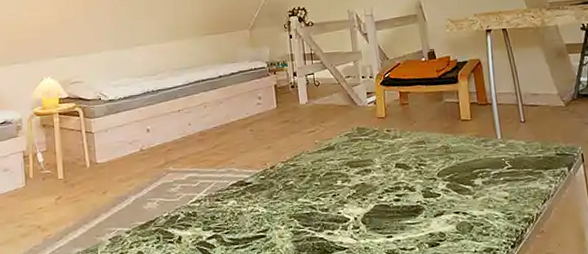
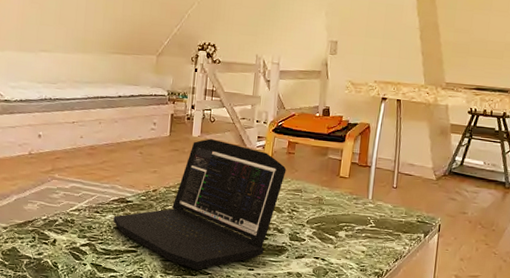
laptop: none [235,103,404,247] -> present [113,139,287,270]

